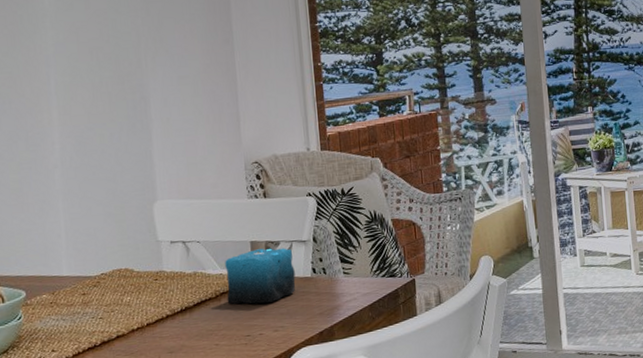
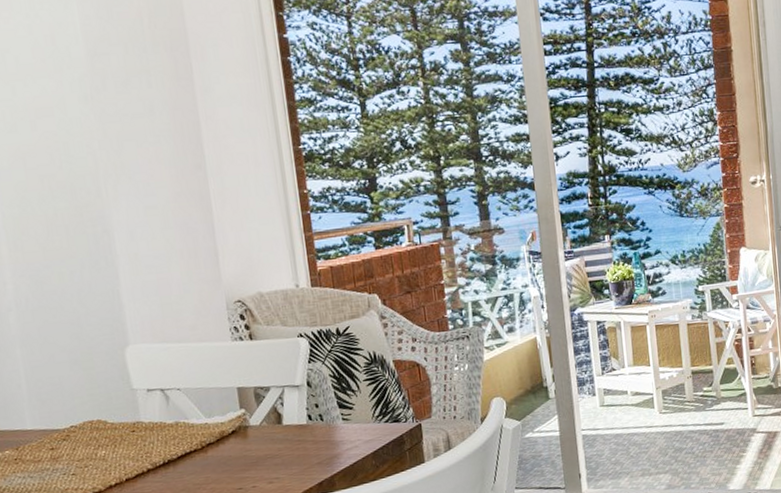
candle: present [225,246,296,305] -> none [210,393,290,456]

